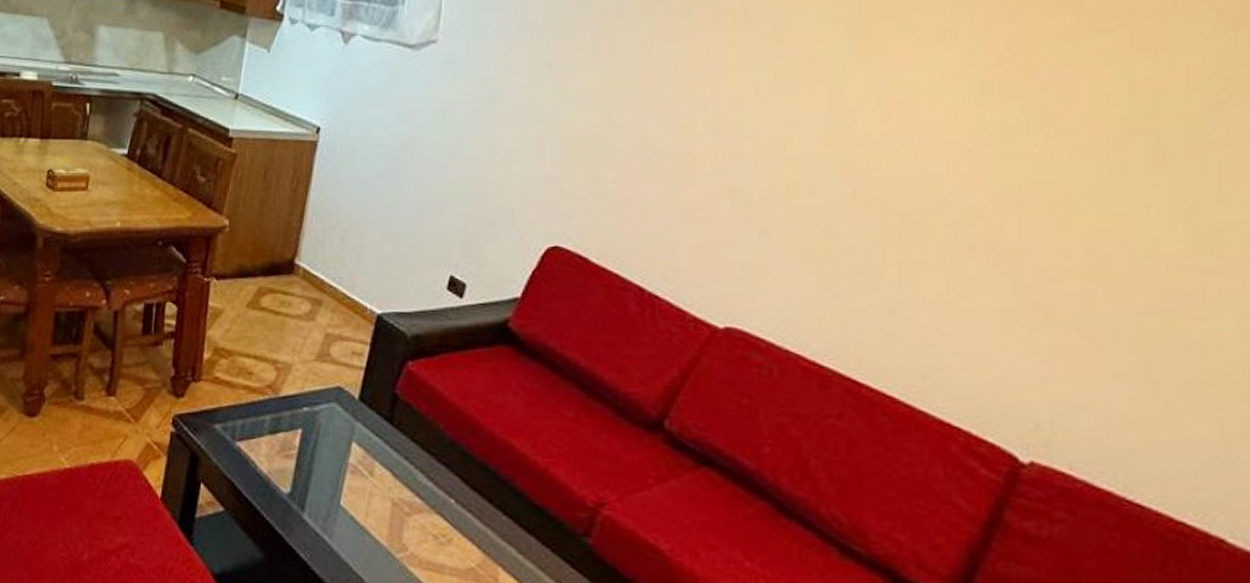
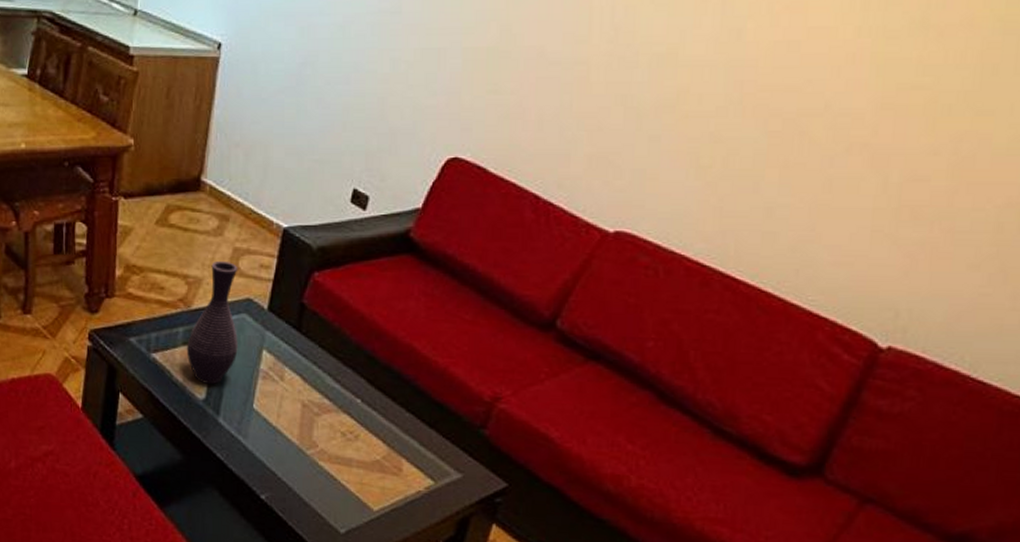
vase: none [272,346,330,477] -> present [186,260,238,384]

